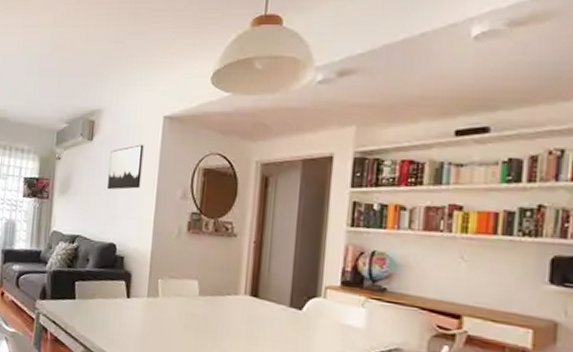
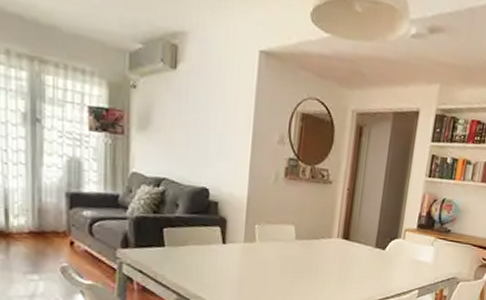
wall art: present [108,144,144,190] -> none [197,79,238,130]

